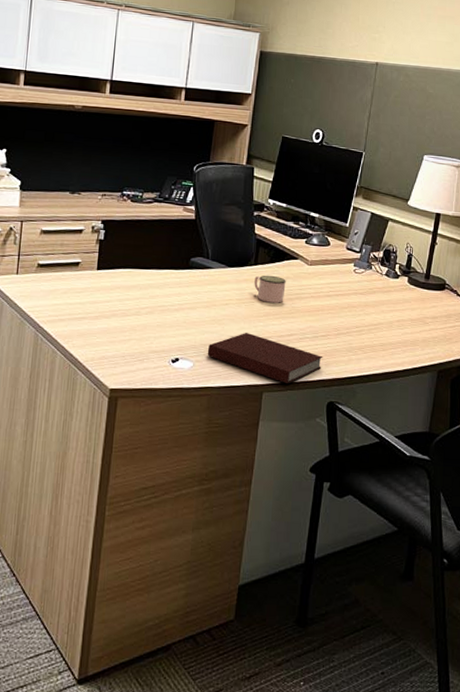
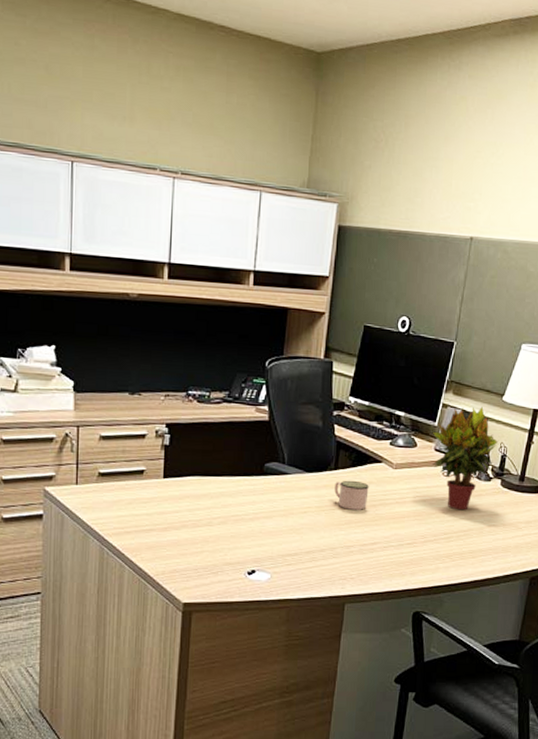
notebook: present [207,333,323,384] -> none [285,542,409,595]
potted plant: none [345,210,404,305] -> present [433,407,498,510]

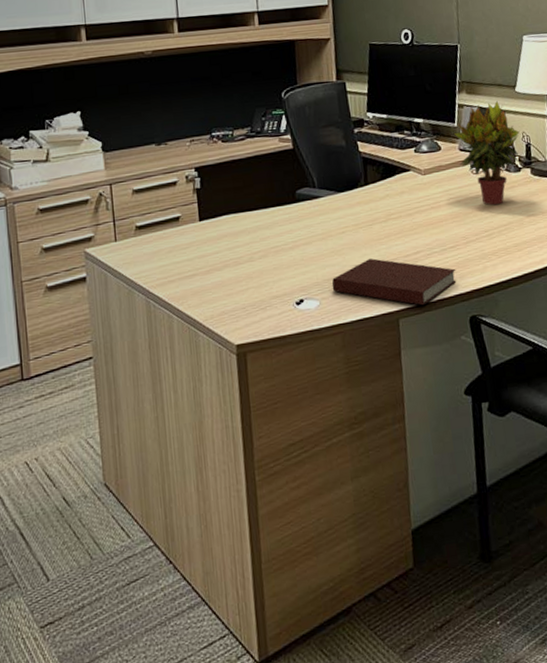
notebook: none [285,542,409,595] -> present [331,258,457,306]
mug: present [334,480,369,511] -> none [368,192,403,223]

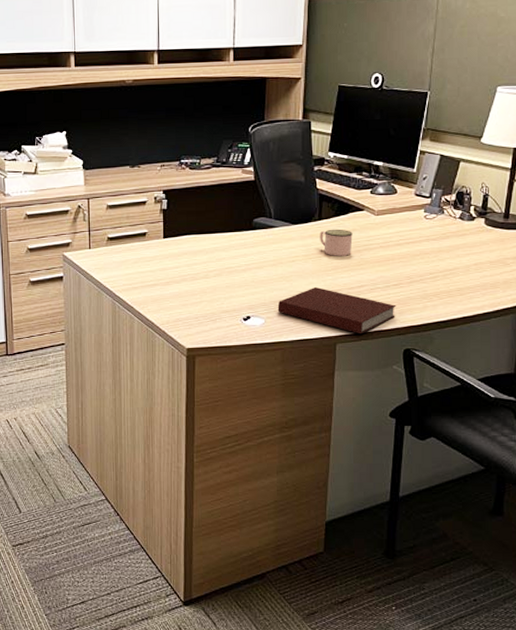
mug: none [368,192,403,223] -> present [320,229,353,257]
potted plant: present [454,101,520,206] -> none [412,150,479,250]

